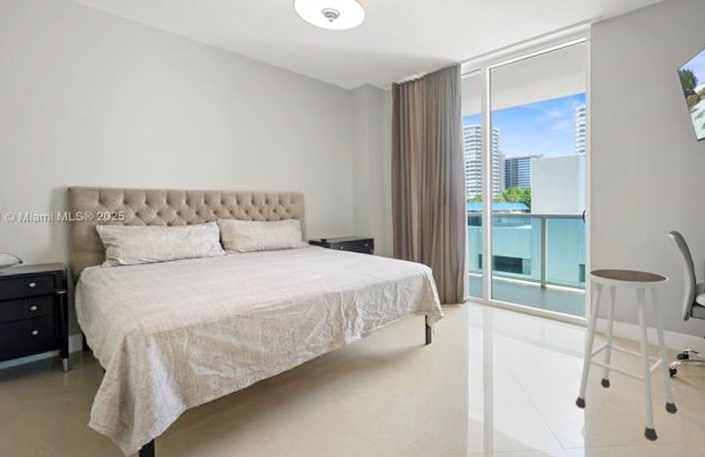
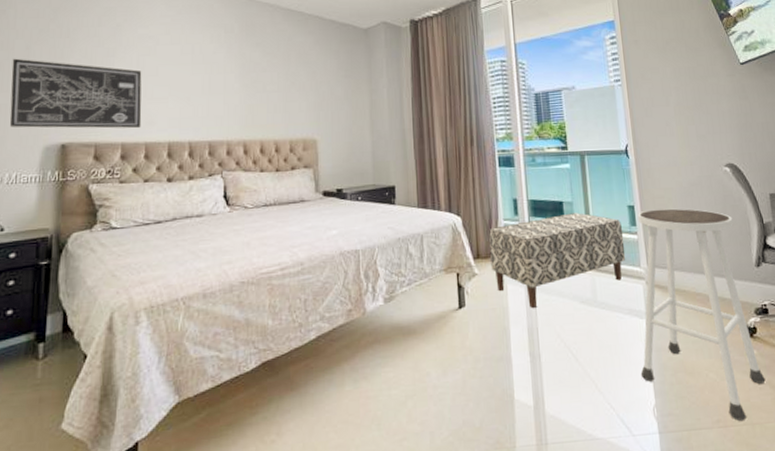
wall art: none [13,103,141,176] -> present [9,58,142,129]
bench: none [455,268,573,346] -> present [489,213,626,308]

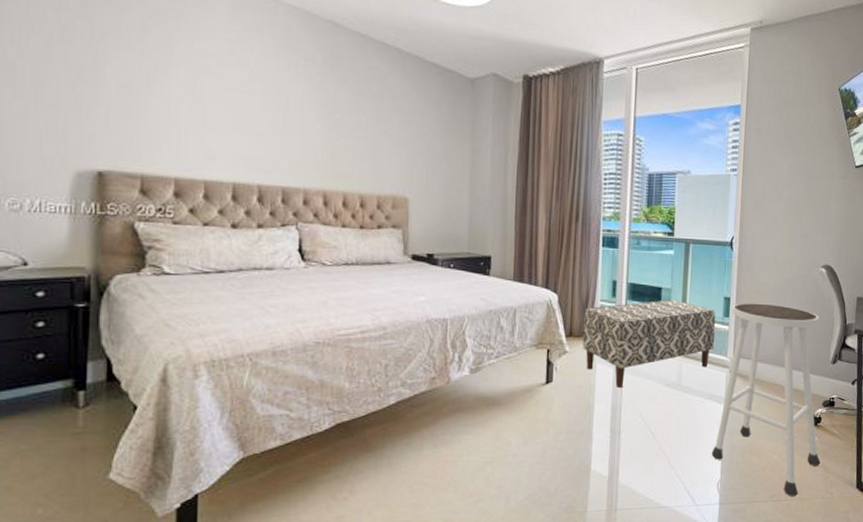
wall art: present [9,58,142,129] -> none [27,57,200,163]

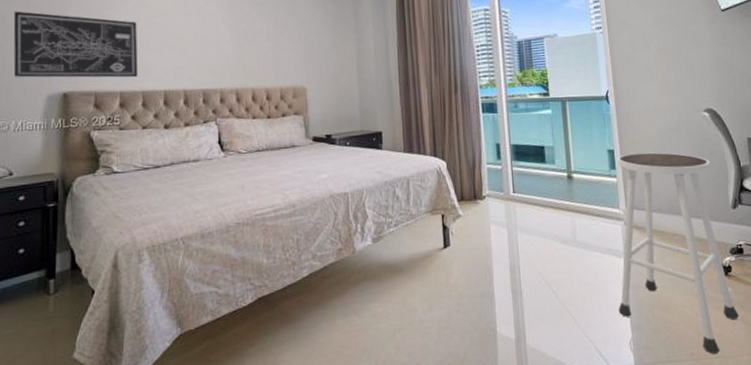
wall art: none [27,57,200,163] -> present [13,11,138,78]
bench: present [583,299,716,387] -> none [473,157,605,248]

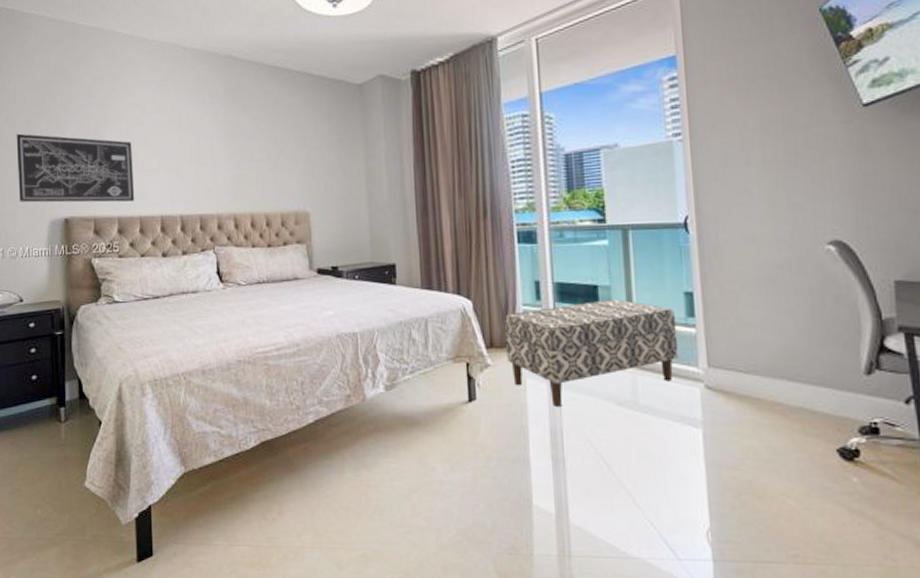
bench: none [473,157,605,248] -> present [505,299,679,406]
stool: present [617,152,739,354] -> none [692,297,868,559]

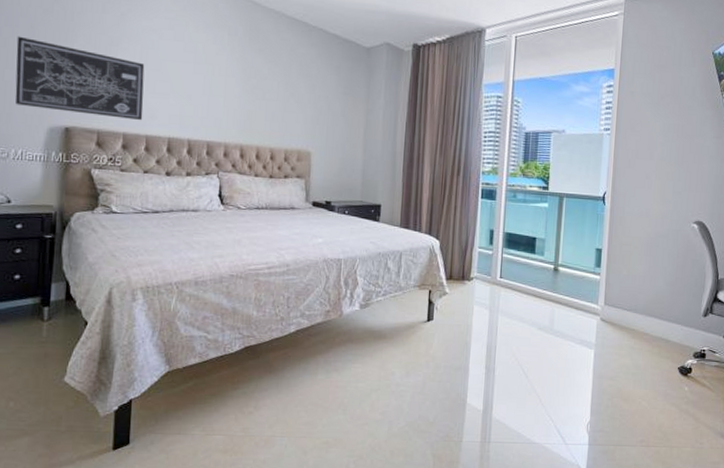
bench: present [505,299,679,406] -> none [461,249,588,328]

